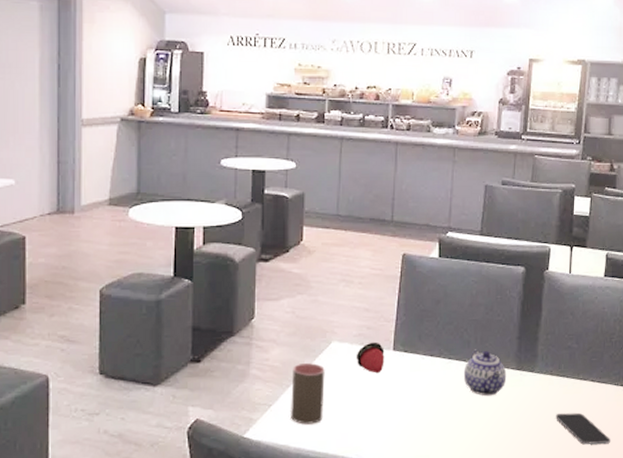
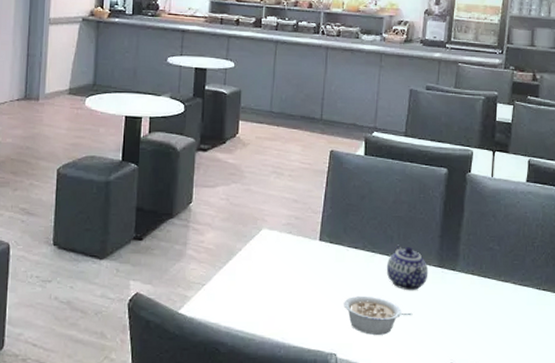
cup: present [291,363,325,424] -> none [222,248,255,305]
fruit: present [356,342,384,374] -> none [284,231,311,262]
legume: none [420,404,491,444] -> present [344,295,413,335]
smartphone: present [556,412,610,445] -> none [477,313,532,346]

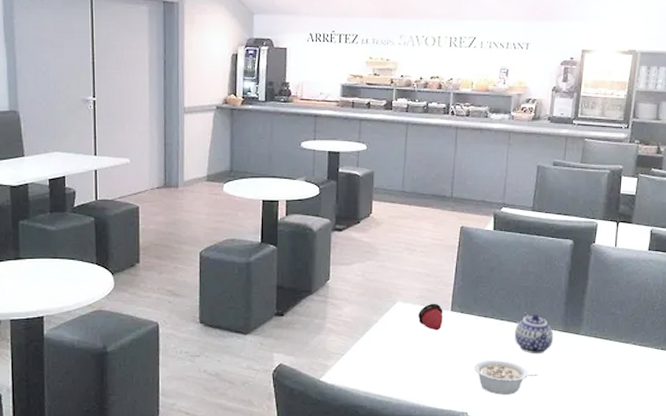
fruit: none [284,231,311,262] -> present [417,303,443,331]

